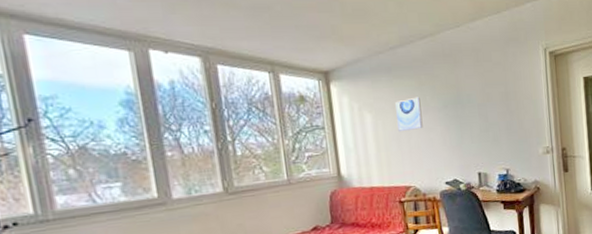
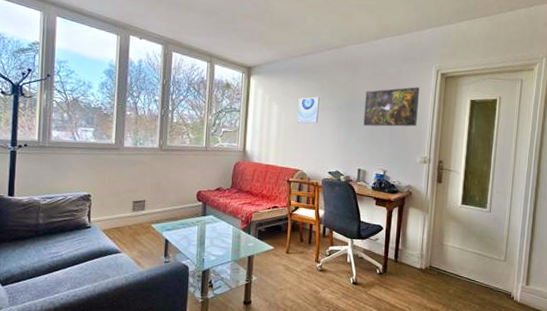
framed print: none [471,70,533,123] -> present [363,87,419,127]

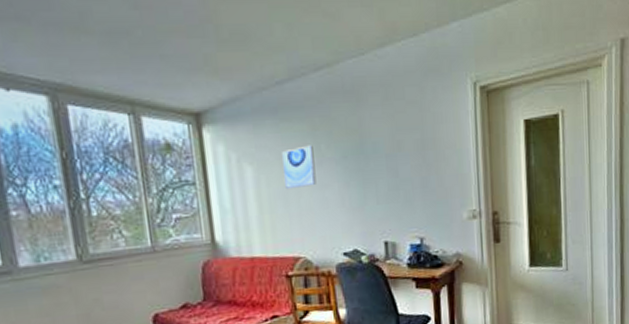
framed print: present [363,87,419,127] -> none [378,111,456,179]

